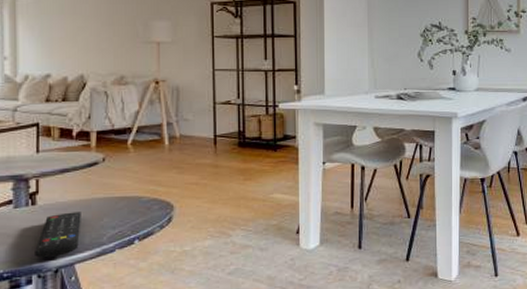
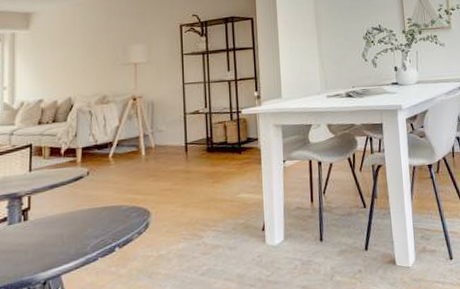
remote control: present [35,211,81,258] -> none [26,224,68,271]

